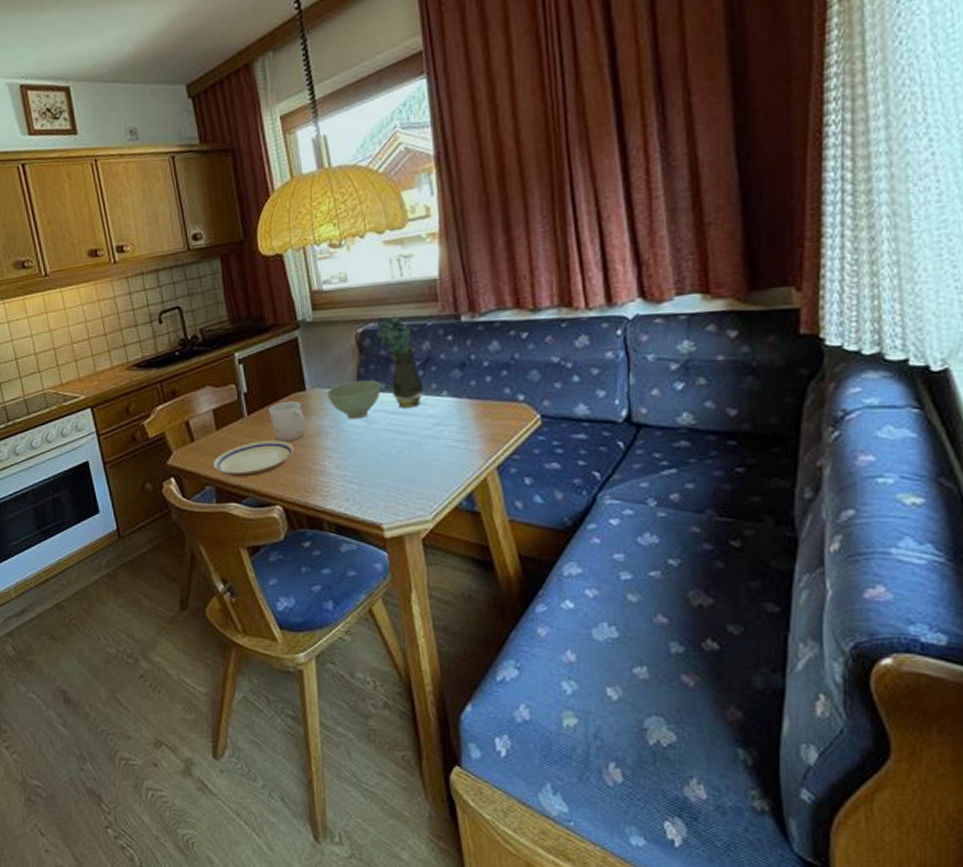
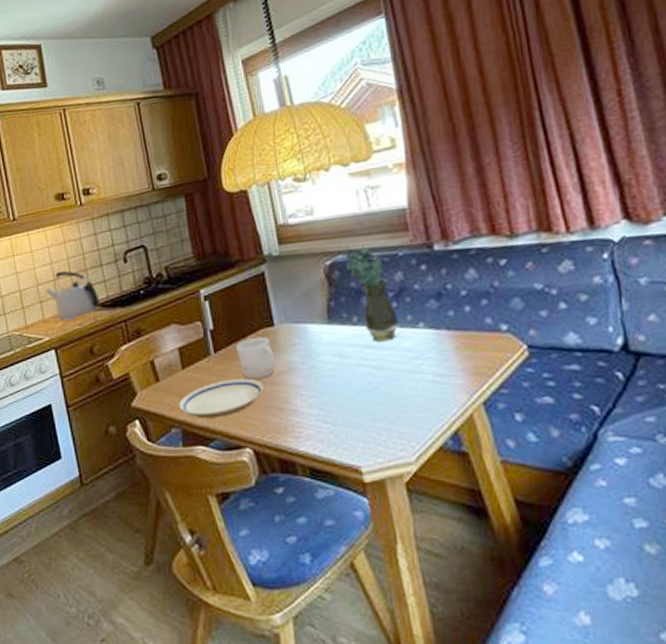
kettle: none [79,330,136,381] -> present [44,271,101,322]
bowl: present [325,380,382,419] -> none [295,313,354,354]

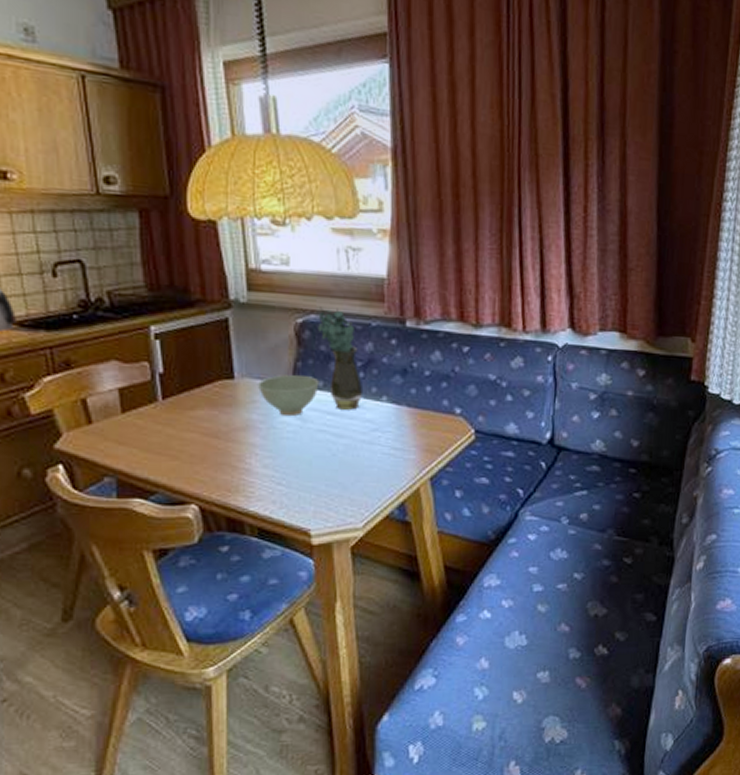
plate: present [179,378,264,418] -> none [115,430,216,470]
mug: present [236,337,276,380] -> none [189,389,232,433]
bowl: none [295,313,354,354] -> present [257,375,319,416]

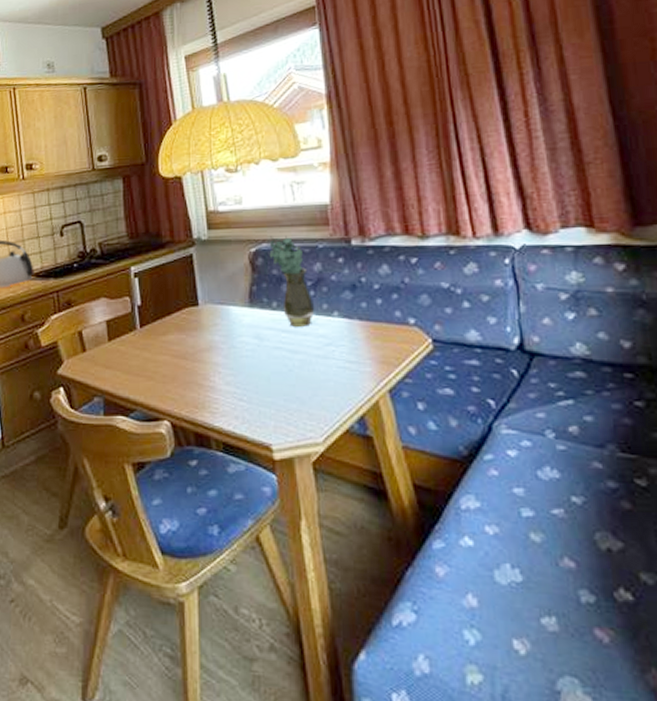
bowl: present [257,375,319,416] -> none [218,298,273,335]

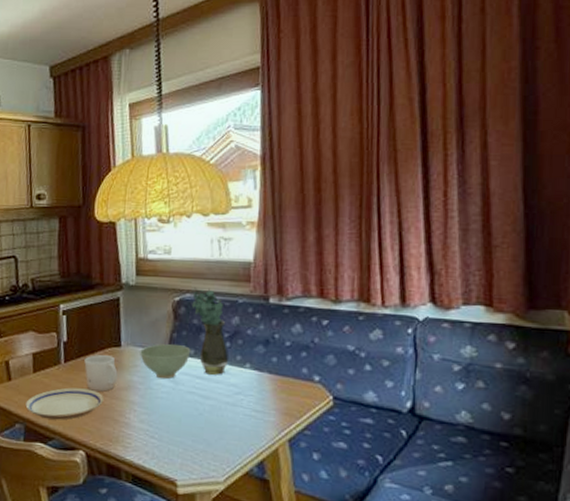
plate: none [103,354,184,390] -> present [25,387,103,420]
mug: none [161,316,198,355] -> present [84,355,118,392]
bowl: none [218,298,273,335] -> present [139,344,191,379]

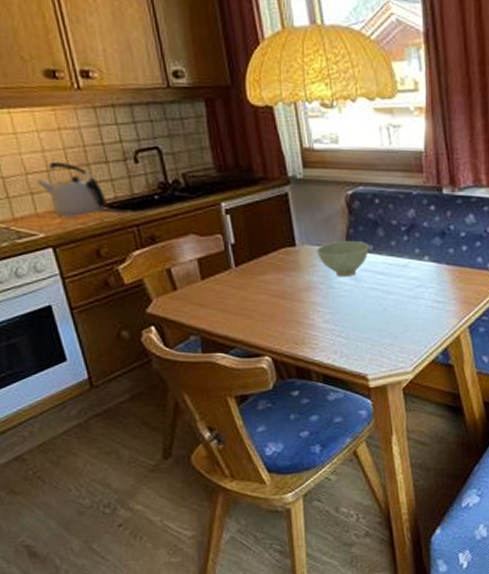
plate: present [25,387,103,420] -> none [198,293,284,328]
mug: present [84,355,118,392] -> none [257,256,296,294]
vase: present [191,287,230,375] -> none [365,179,408,269]

